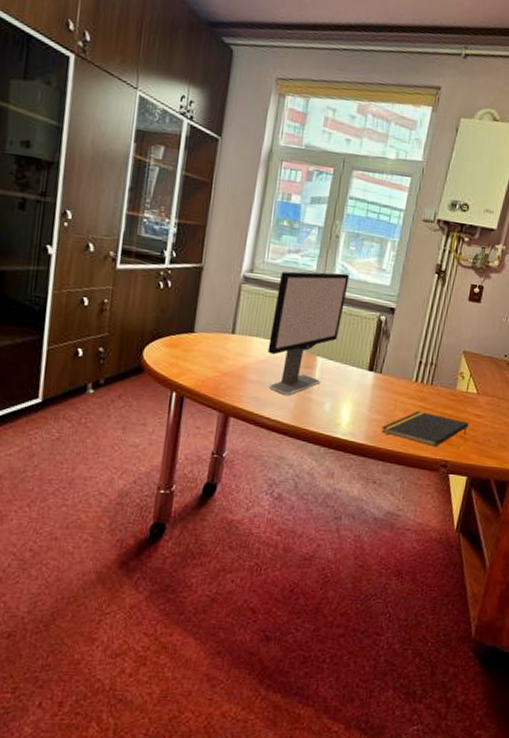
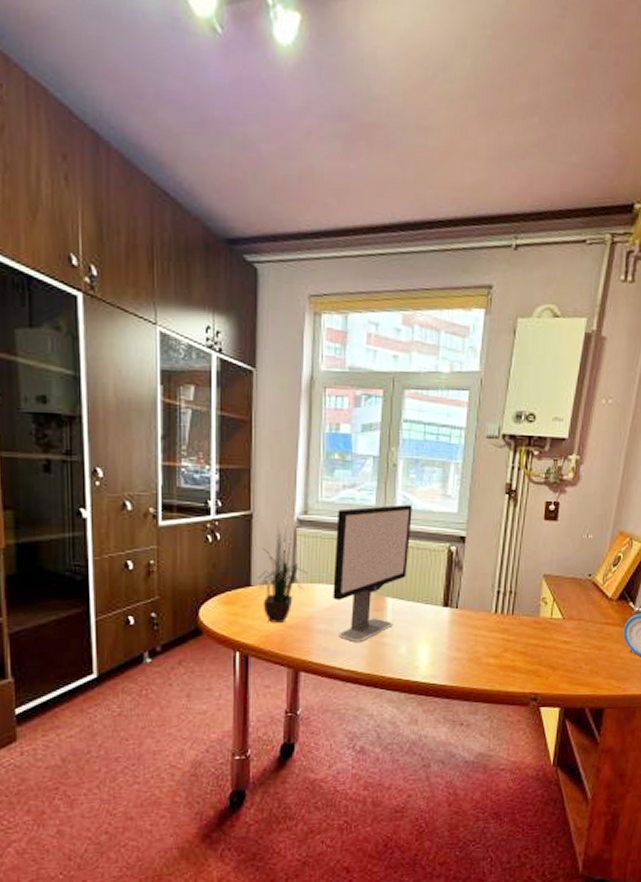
potted plant: none [201,278,247,370] -> present [258,523,308,623]
notepad: present [381,410,469,448] -> none [464,643,557,681]

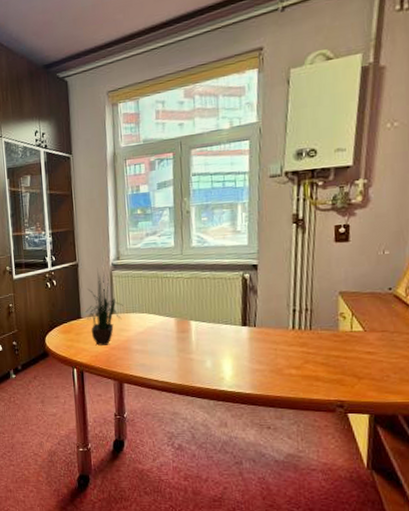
computer monitor: present [333,504,412,642] -> none [143,243,207,358]

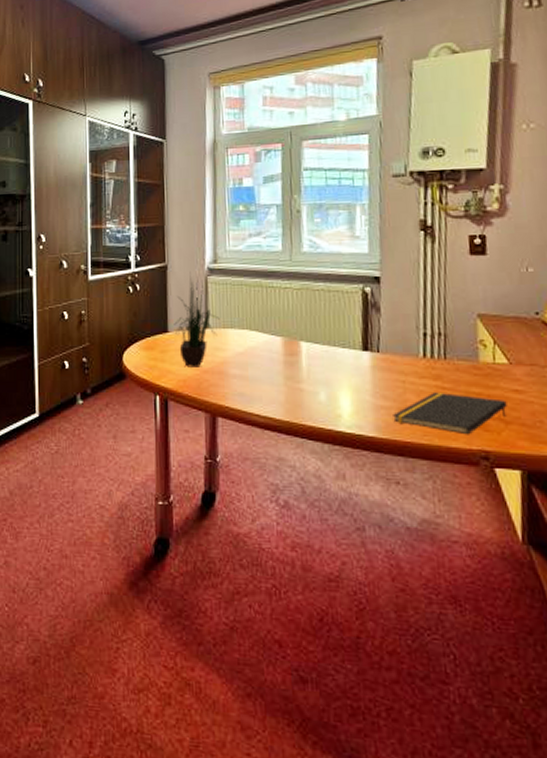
notepad: none [266,356,361,389] -> present [393,391,507,435]

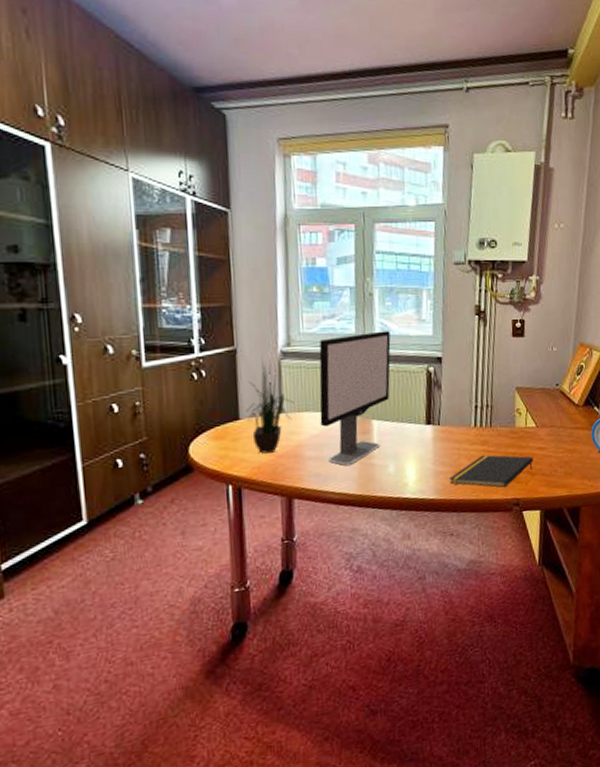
computer monitor: none [245,248,321,387] -> present [319,331,391,465]

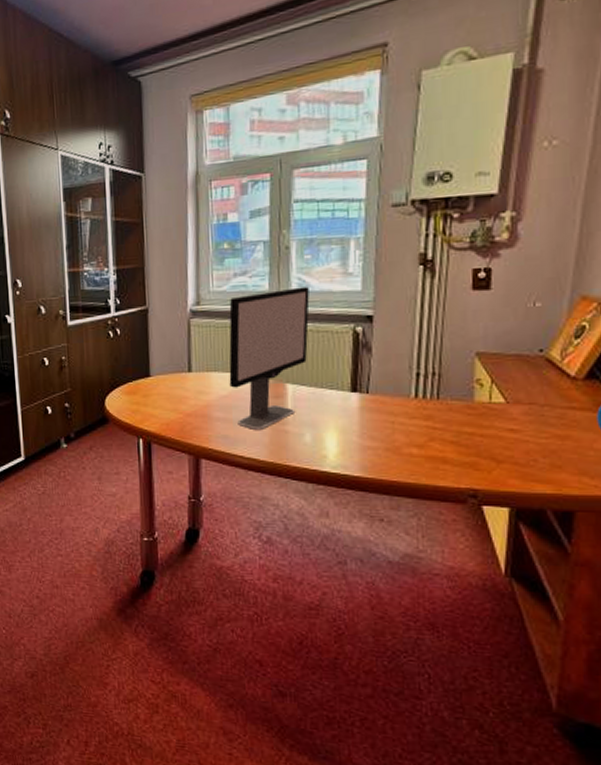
potted plant: present [245,356,294,454] -> none [156,315,203,411]
notepad: present [449,454,534,488] -> none [380,432,501,474]

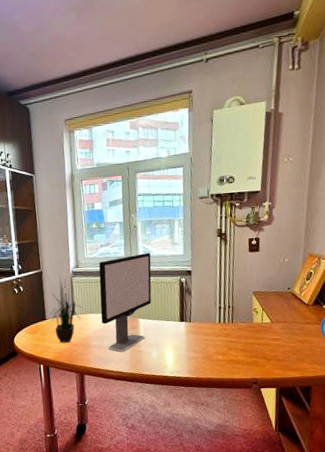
potted plant: none [156,315,203,411] -> present [50,276,83,343]

